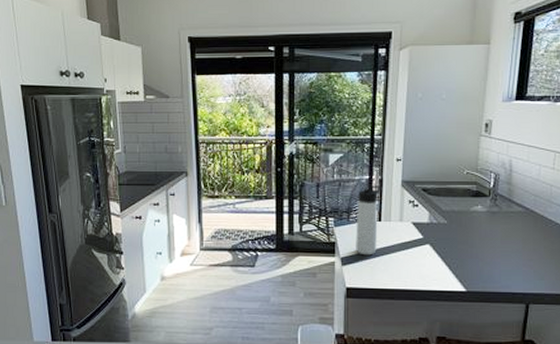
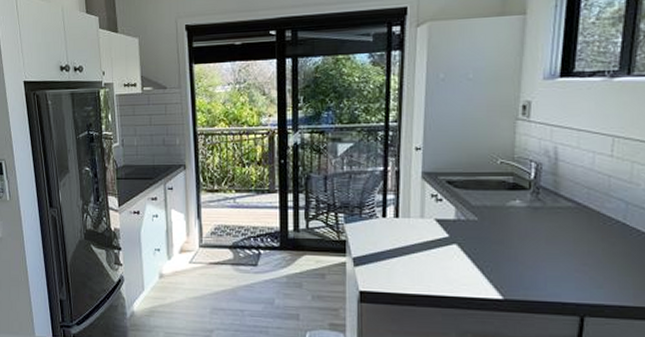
thermos bottle: present [356,185,382,256] -> none [369,177,399,256]

